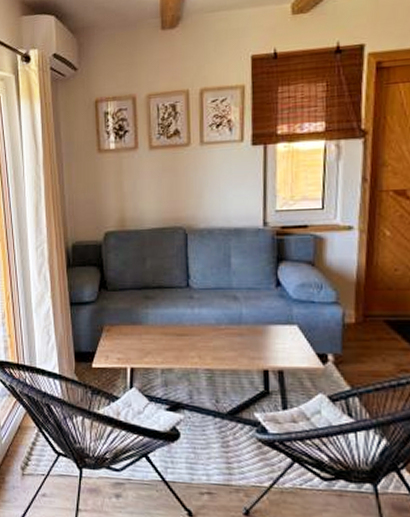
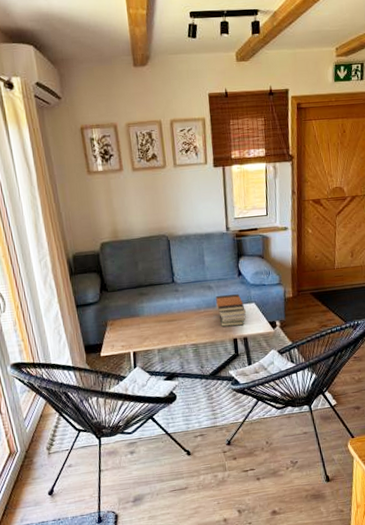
book stack: none [241,309,285,354] -> present [215,294,247,327]

